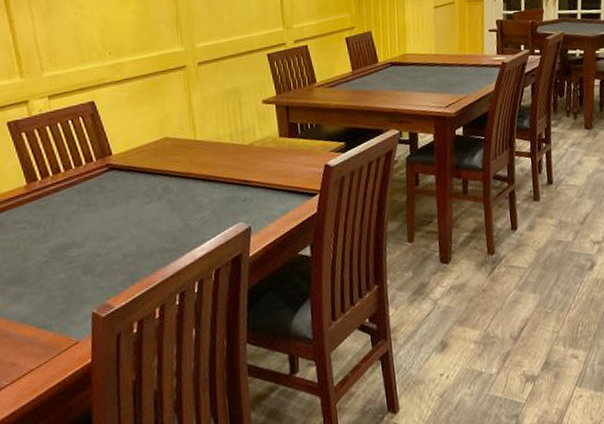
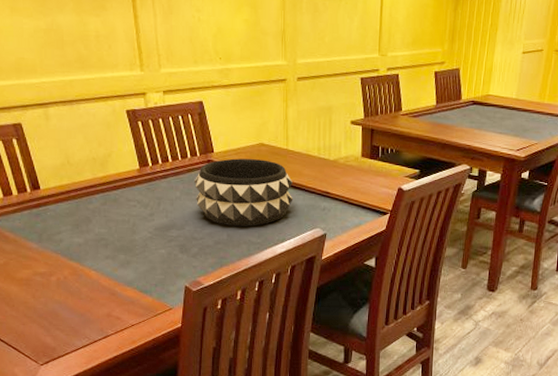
decorative bowl: none [93,155,209,234] -> present [195,158,293,226]

